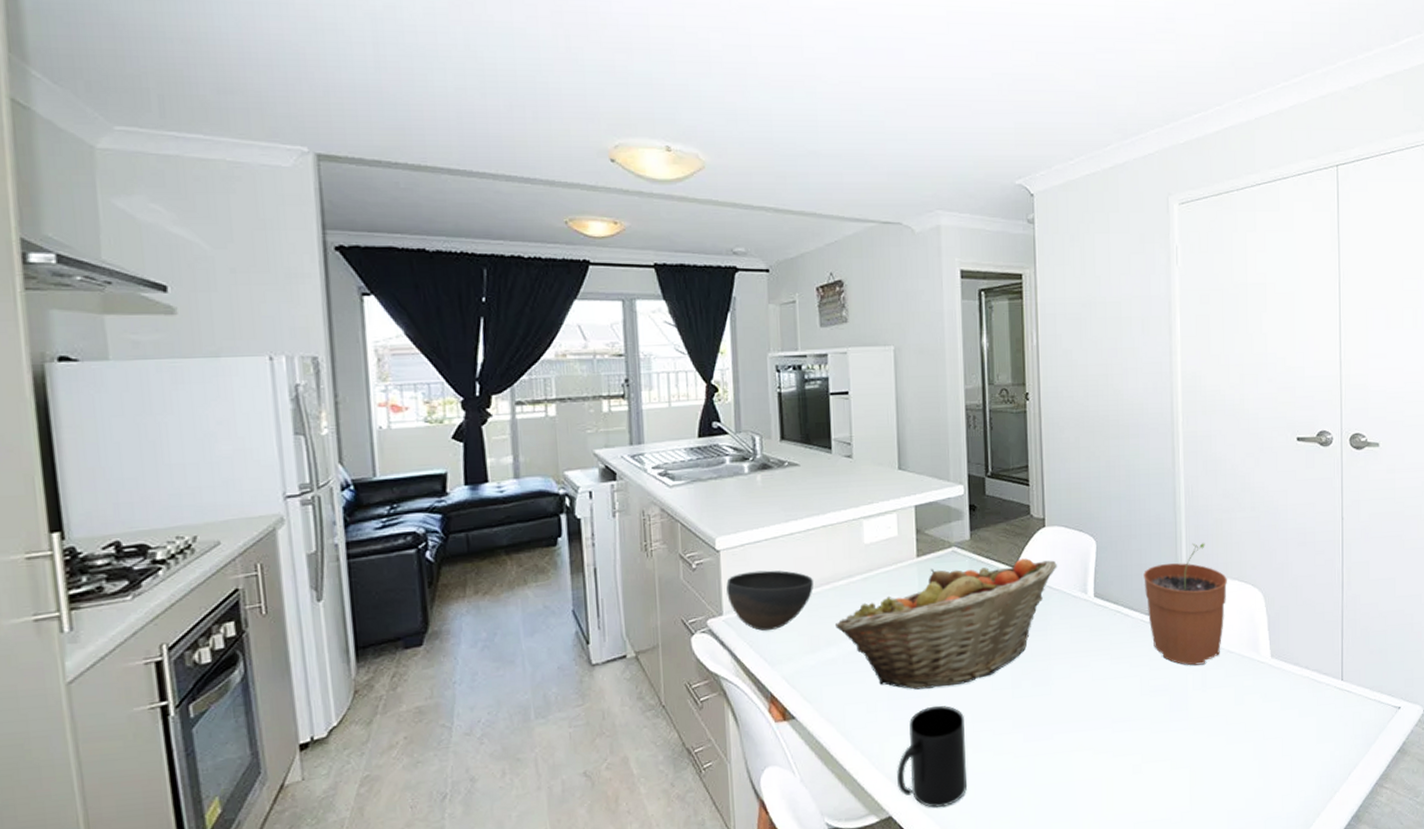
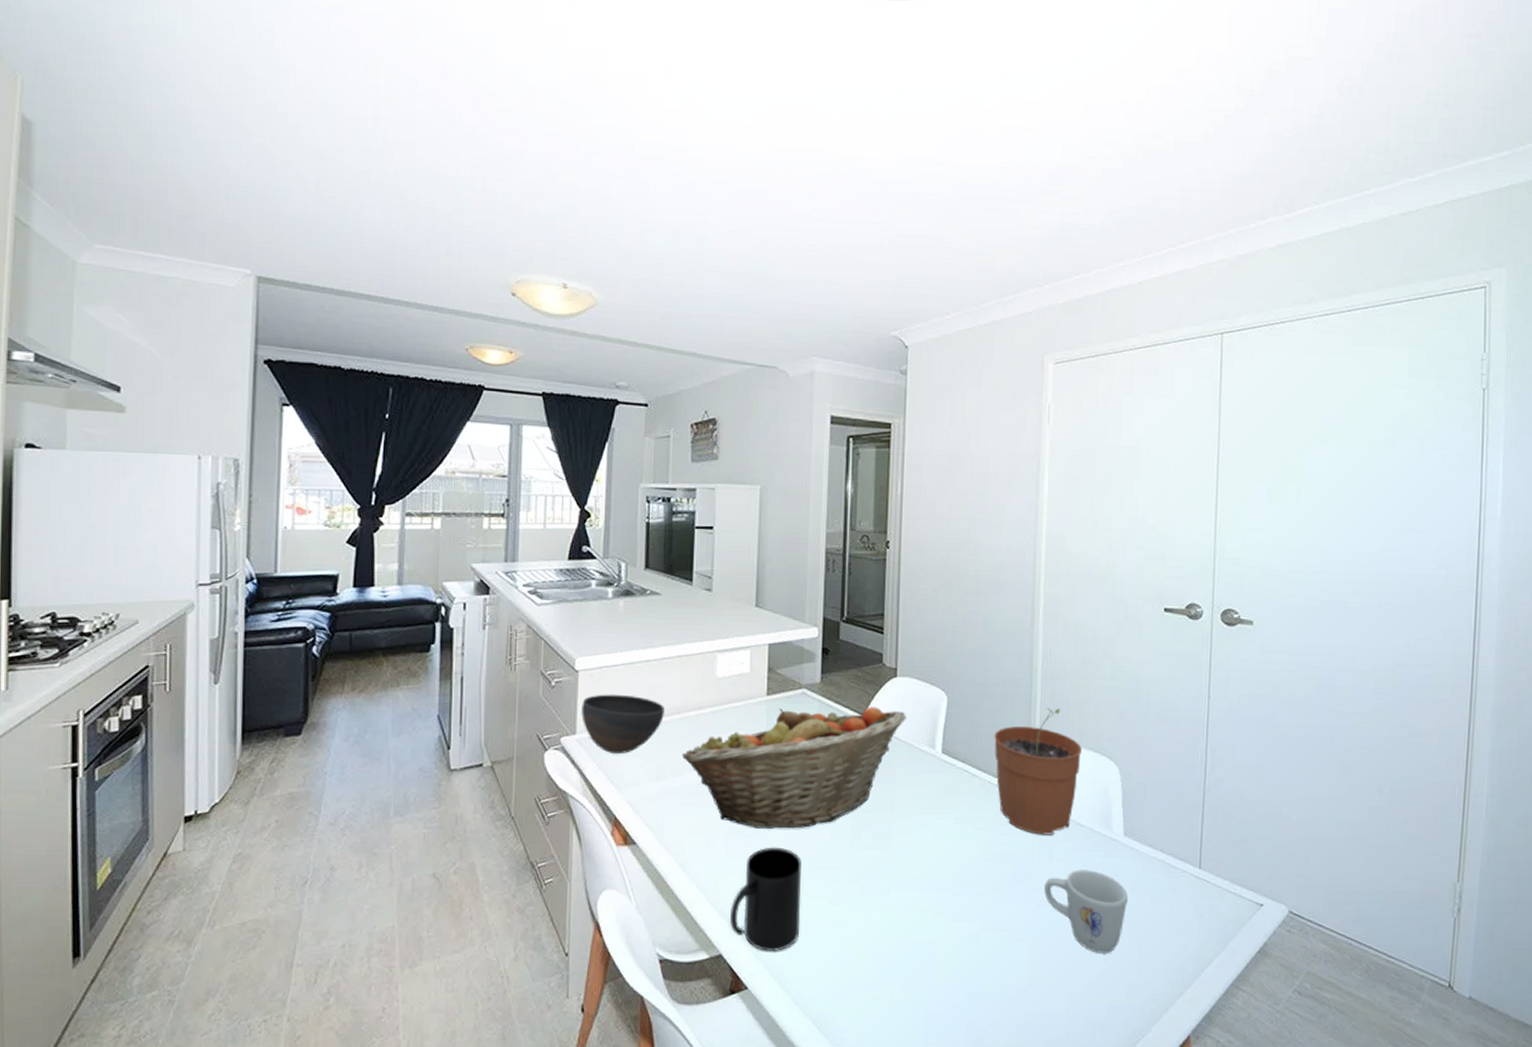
mug: none [1200,693,1278,770] -> present [1044,870,1129,953]

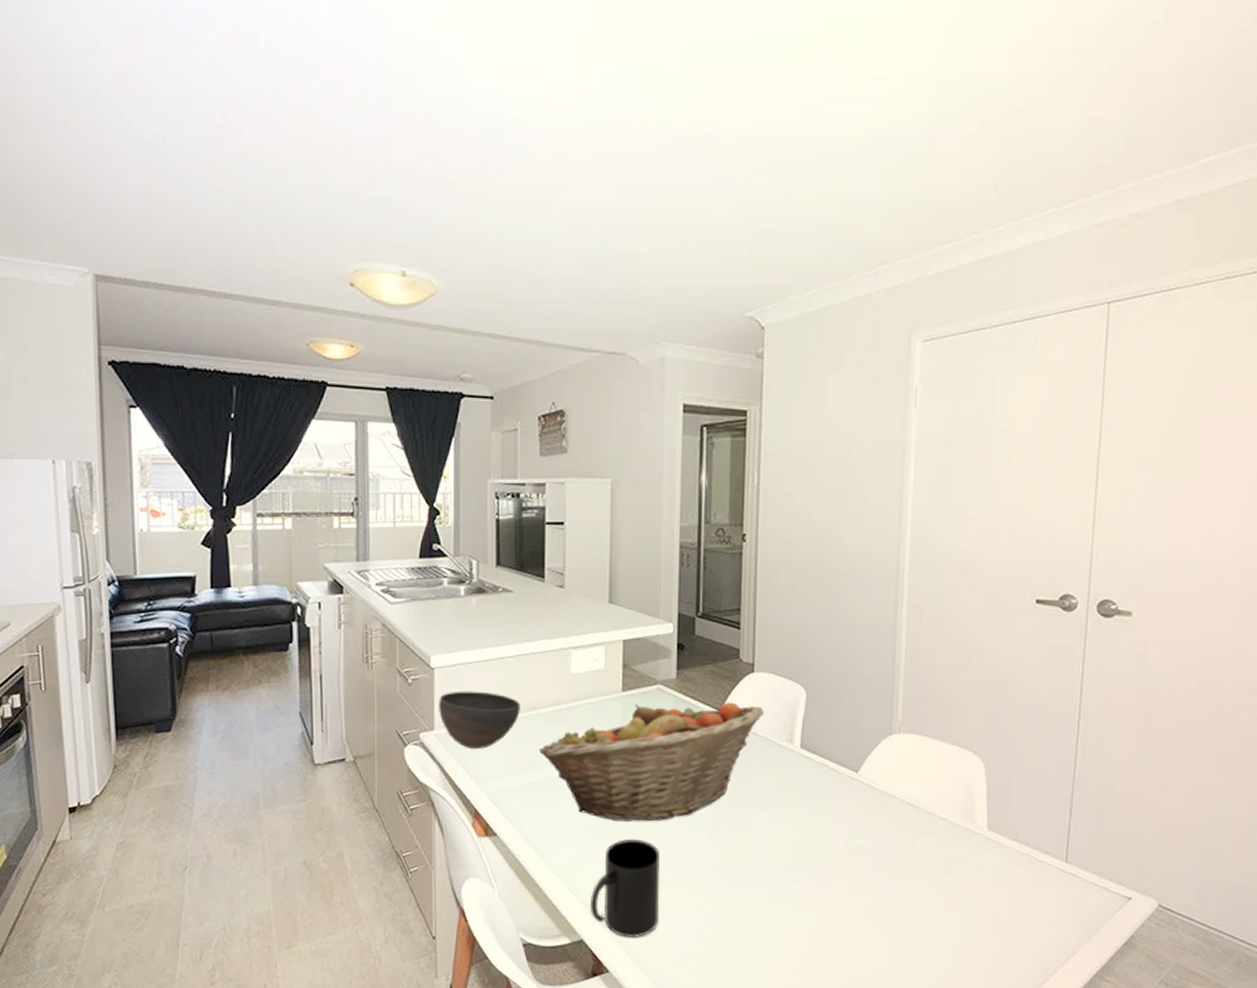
plant pot: present [994,707,1082,835] -> none [854,702,945,829]
mug: present [1044,870,1129,953] -> none [904,863,991,943]

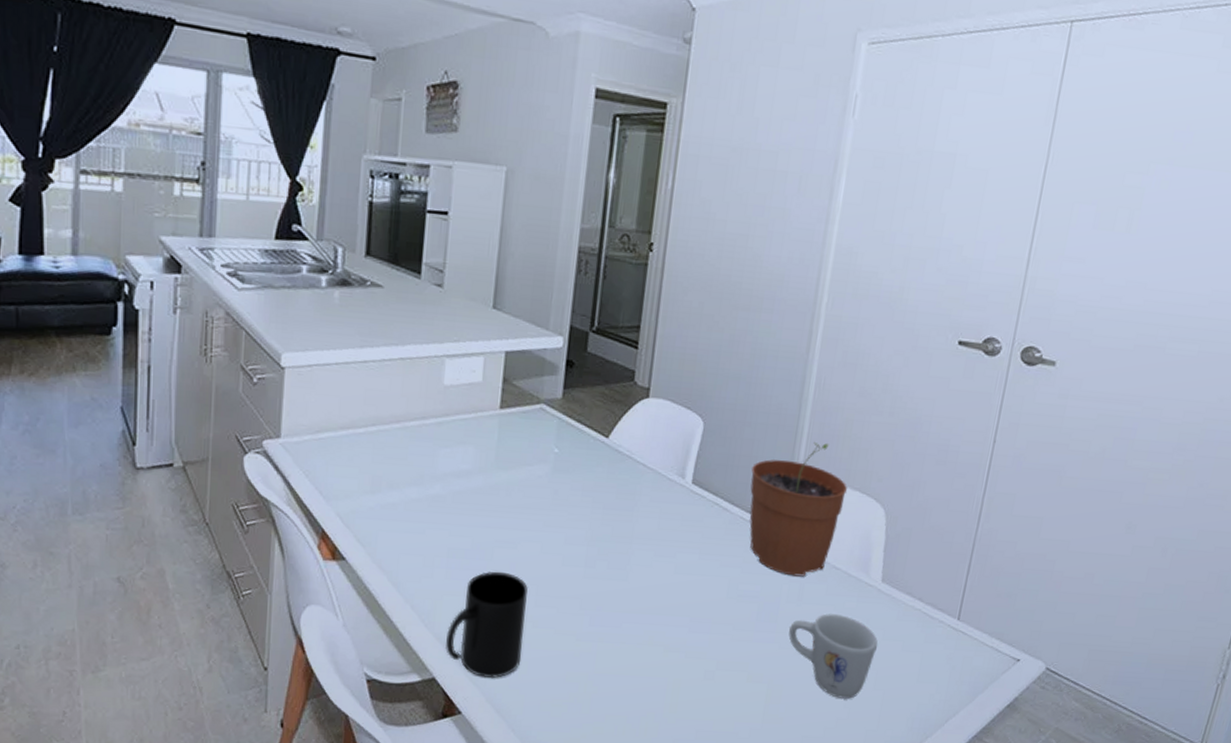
bowl: present [439,691,520,750] -> none [287,395,383,463]
fruit basket: present [539,702,764,822] -> none [401,424,656,554]
plant pot: none [854,702,945,829] -> present [749,441,847,577]
mug: none [904,863,991,943] -> present [788,614,878,699]

